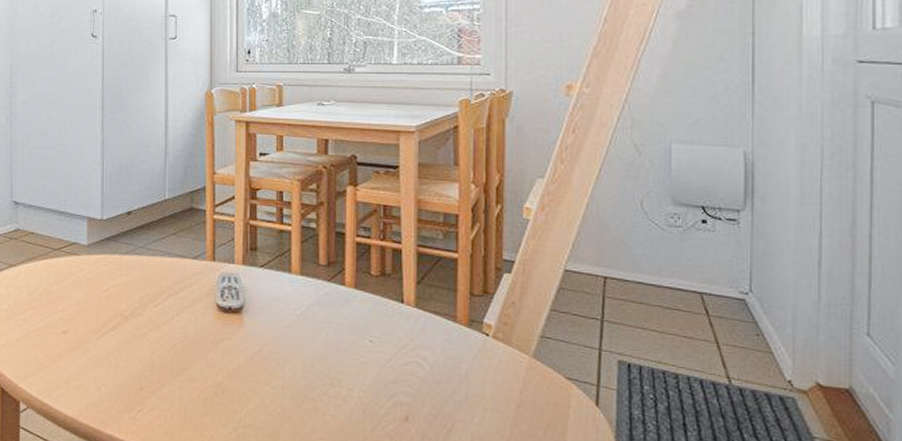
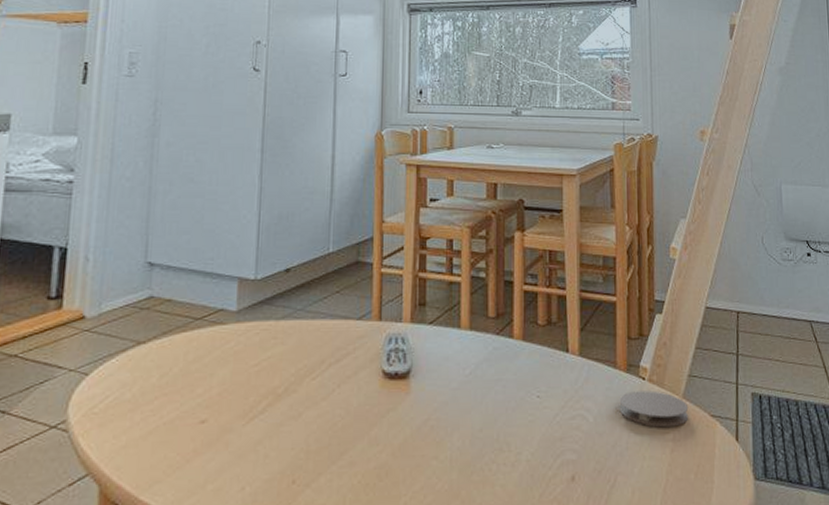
coaster: none [459,345,540,384] -> present [619,390,689,428]

